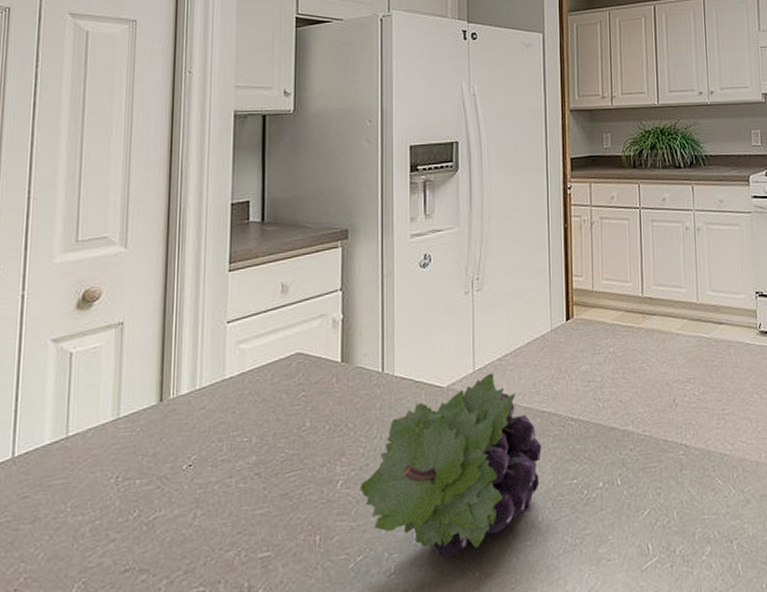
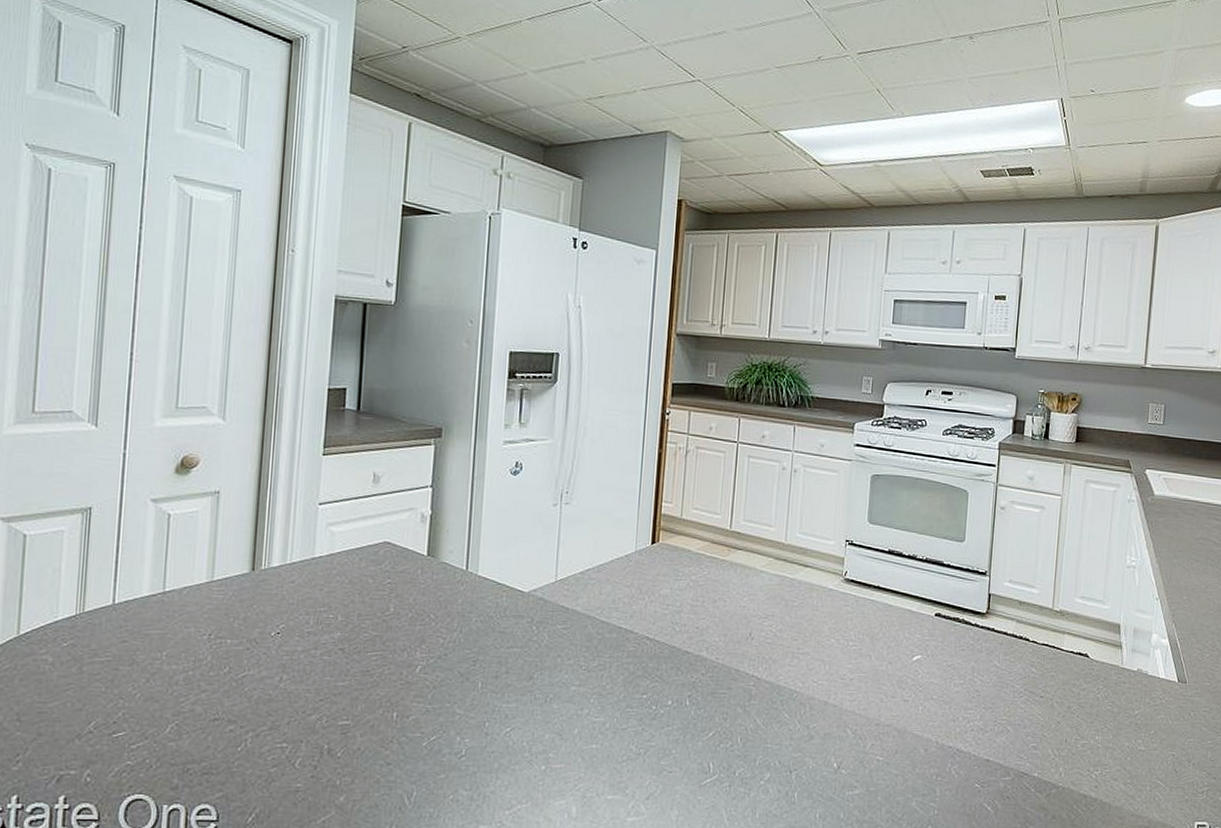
fruit: present [361,373,542,557] -> none [438,584,616,749]

